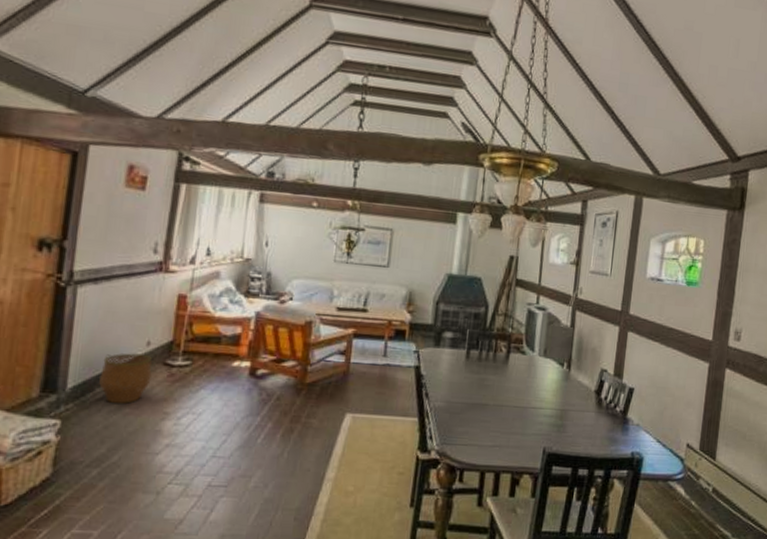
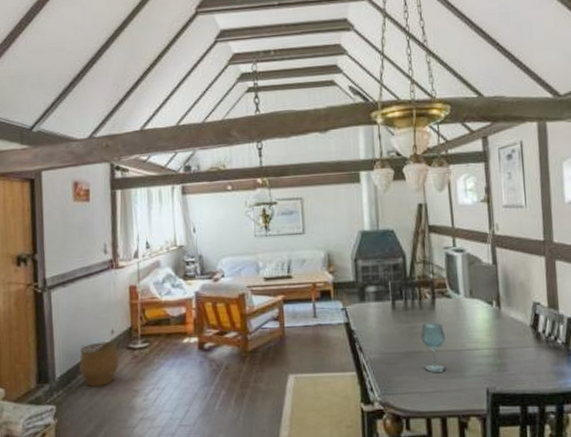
wine glass: none [487,376,514,428] -> present [420,322,446,373]

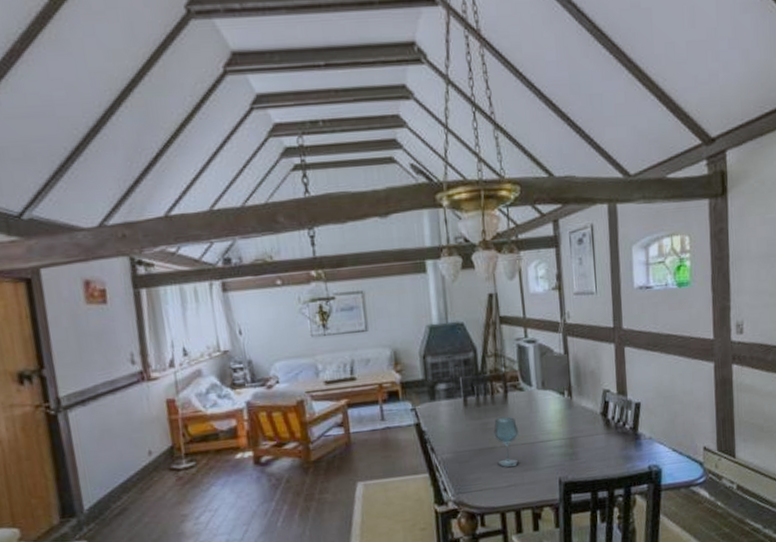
basket: present [79,341,119,387] -> none [111,463,162,517]

